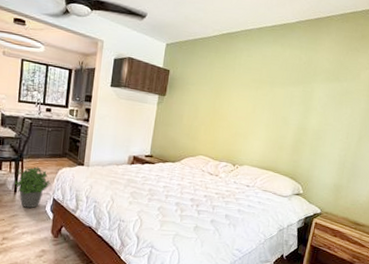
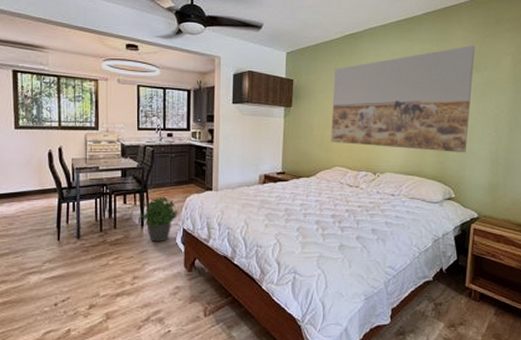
wall art: none [198,56,340,155] -> present [331,45,476,153]

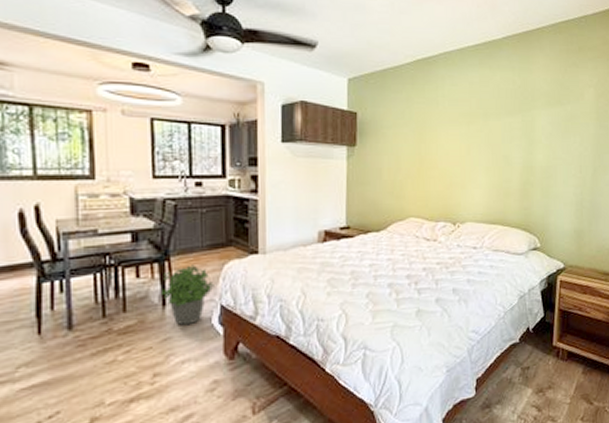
wall art: present [331,45,476,153] -> none [403,75,559,197]

